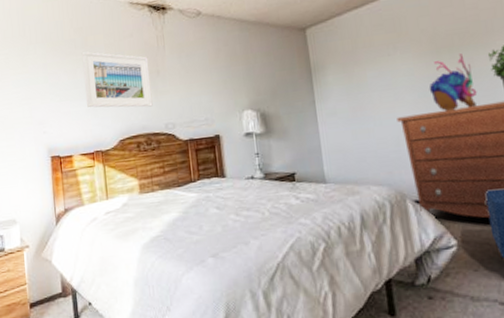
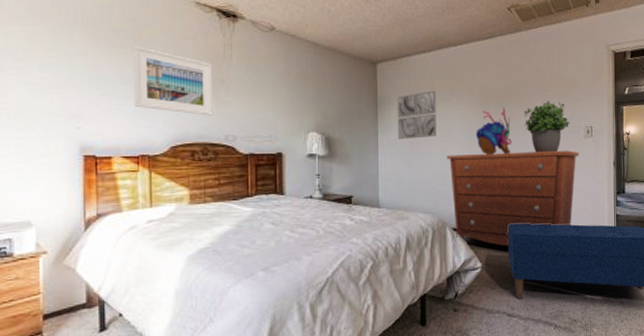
wall art: none [332,47,382,107] -> present [397,90,436,140]

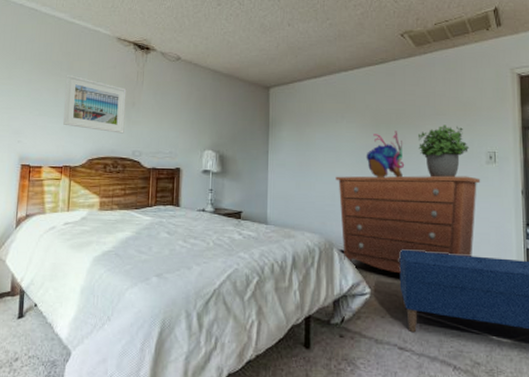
wall art: present [397,90,436,140] -> none [287,113,326,160]

